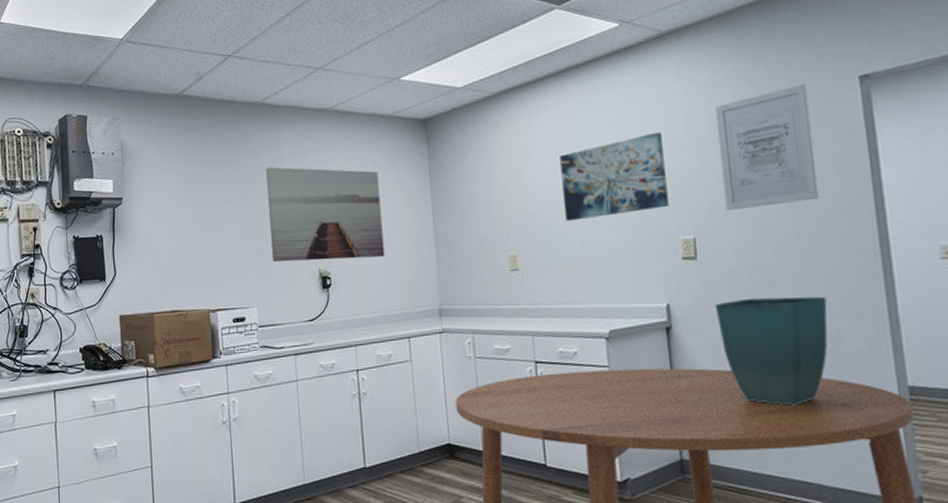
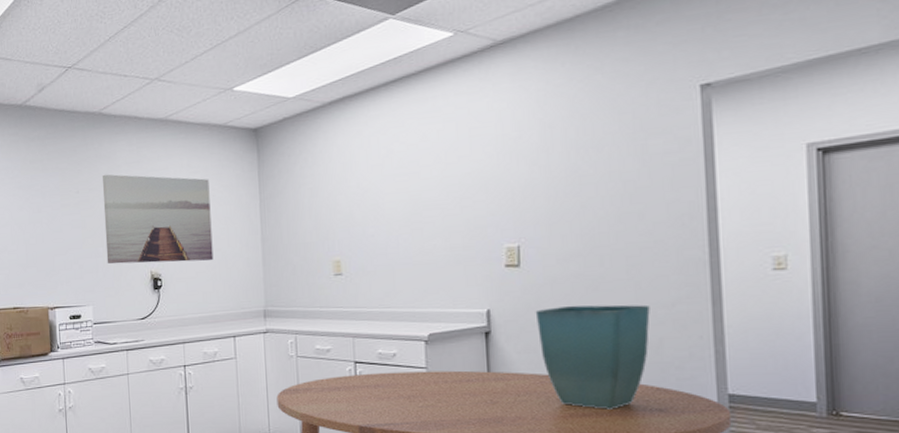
wall art: present [559,132,669,222] -> none [387,141,495,229]
wall art: present [715,84,819,211] -> none [548,93,650,220]

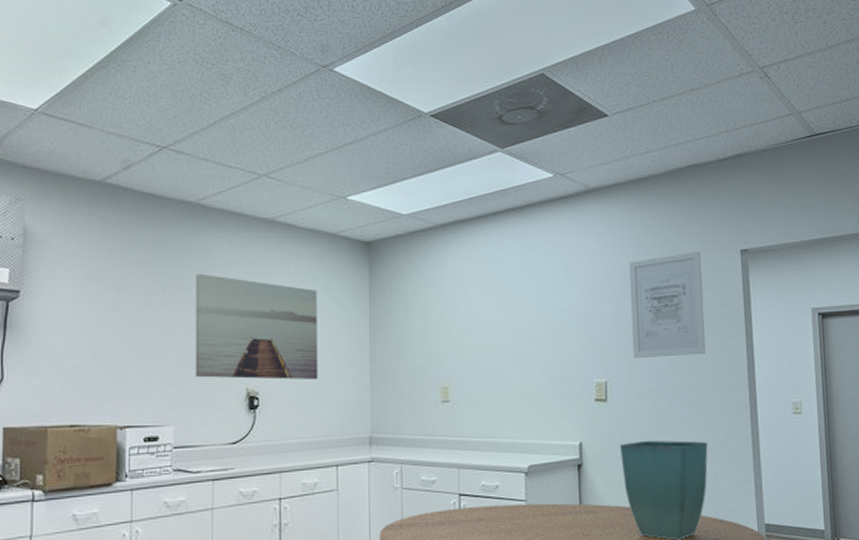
wall art: none [548,93,650,220] -> present [629,251,706,359]

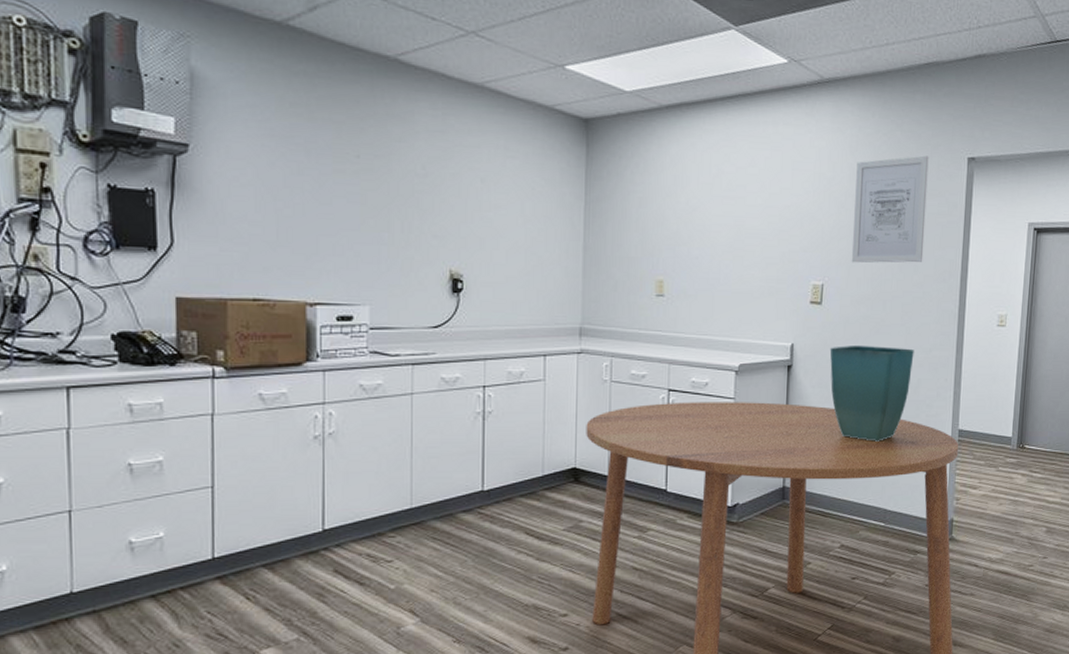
wall art: present [195,273,318,380] -> none [393,139,529,266]

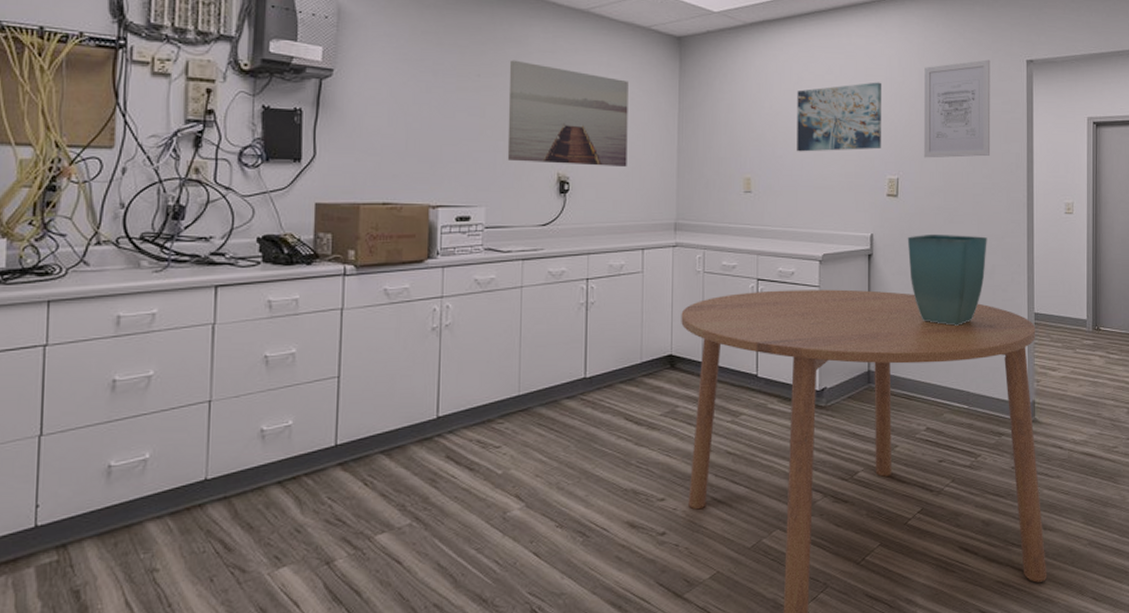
wall art: none [393,139,529,266] -> present [507,60,628,168]
wall art: none [714,177,809,253] -> present [797,82,881,152]

